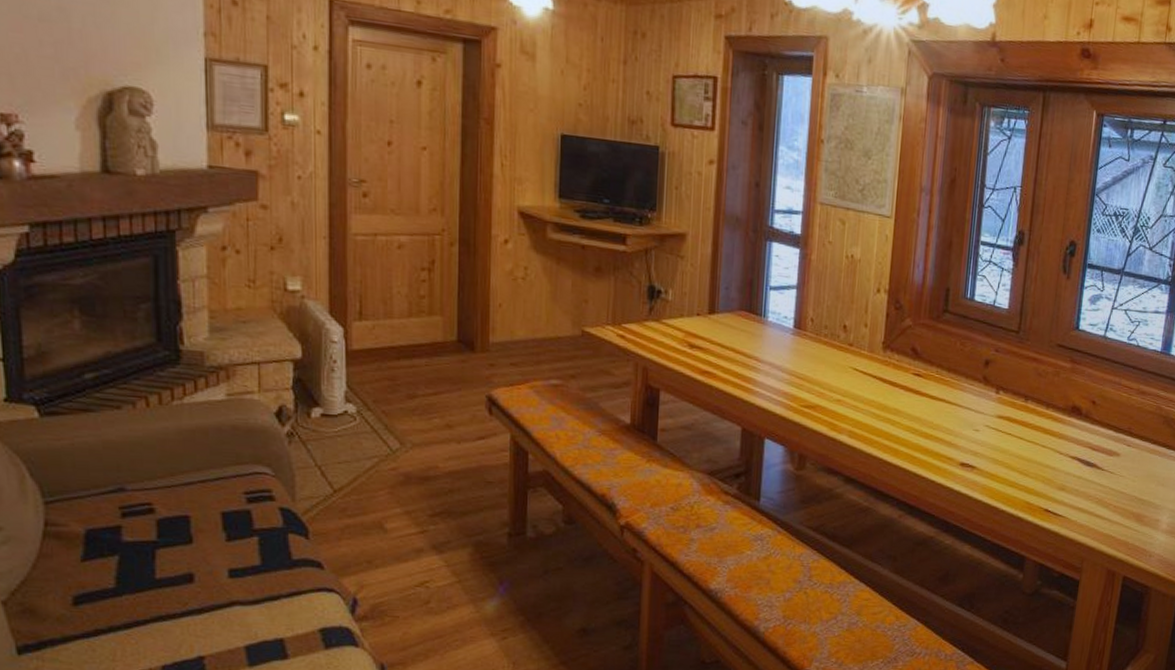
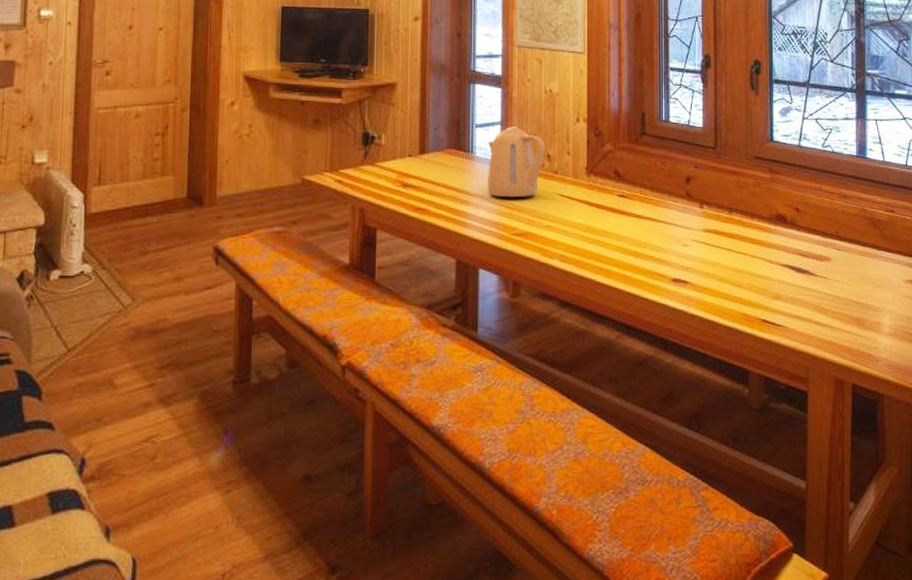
kettle: none [779,292,842,369] -> present [488,127,545,197]

